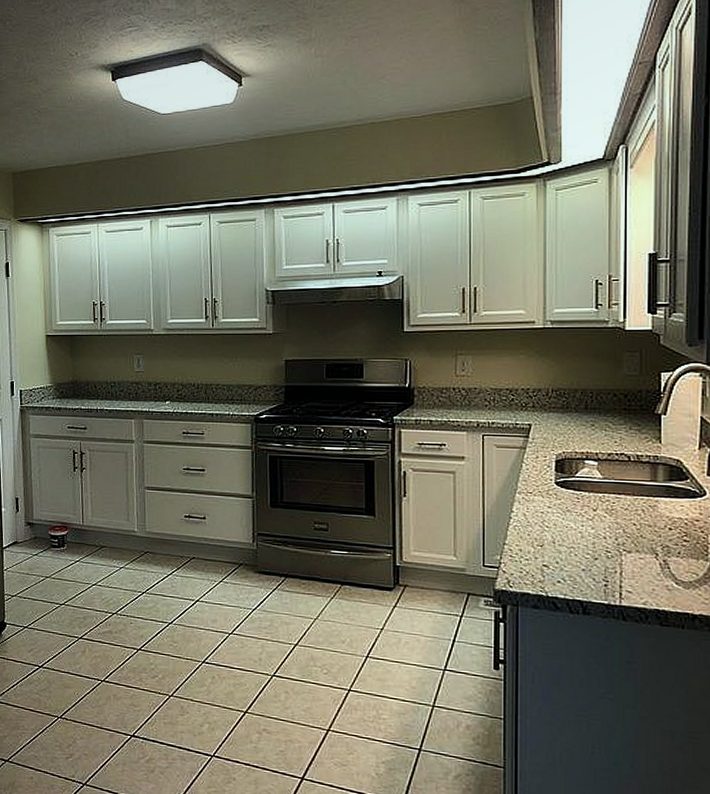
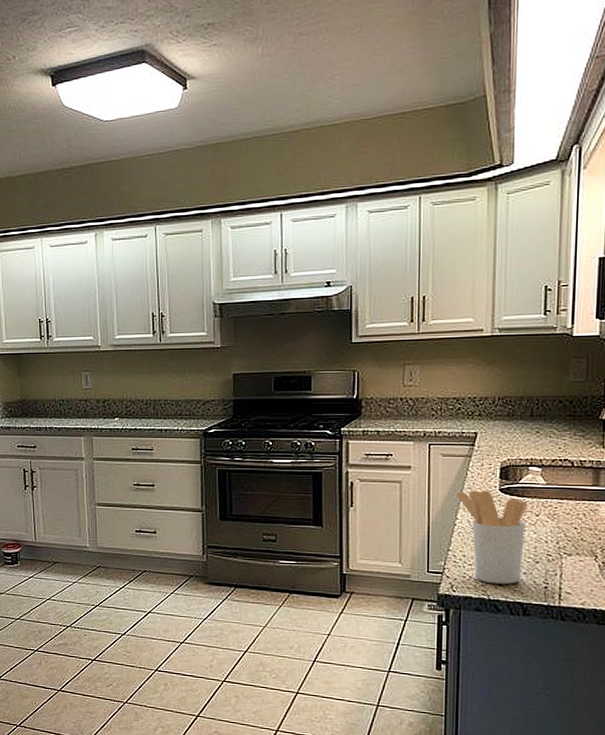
utensil holder: none [512,483,584,581] -> present [457,490,527,584]

